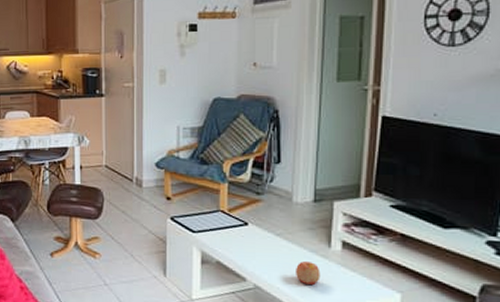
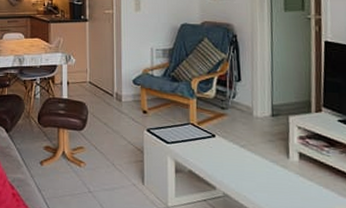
apple: present [296,262,321,285] -> none [260,171,282,193]

